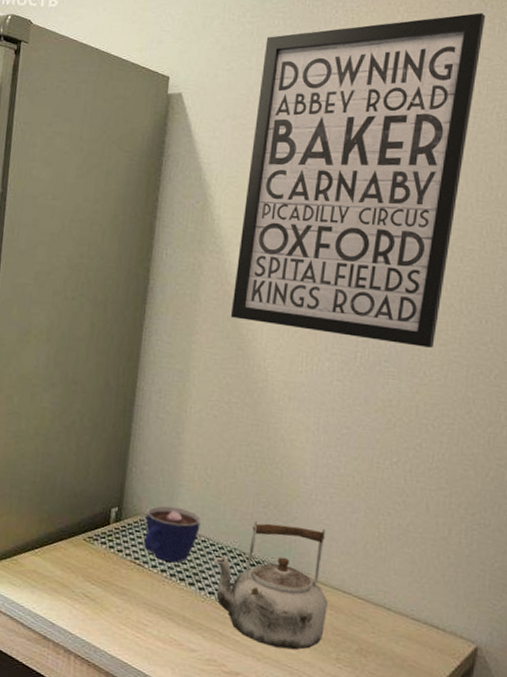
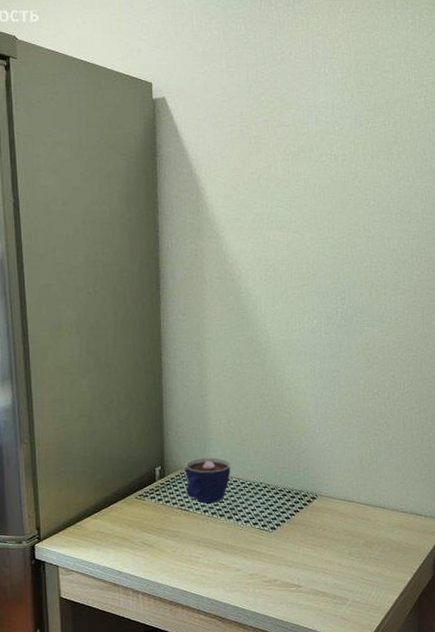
kettle: present [214,522,328,650] -> none [245,454,338,555]
wall art: present [230,13,486,348] -> none [232,11,408,298]

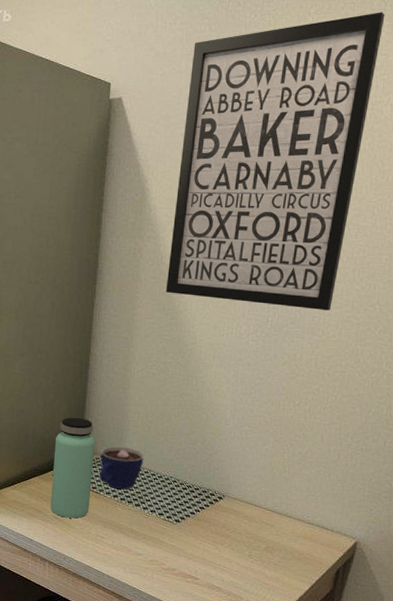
bottle: none [134,432,180,542] -> present [50,417,96,519]
wall art: none [232,11,408,298] -> present [165,12,385,310]

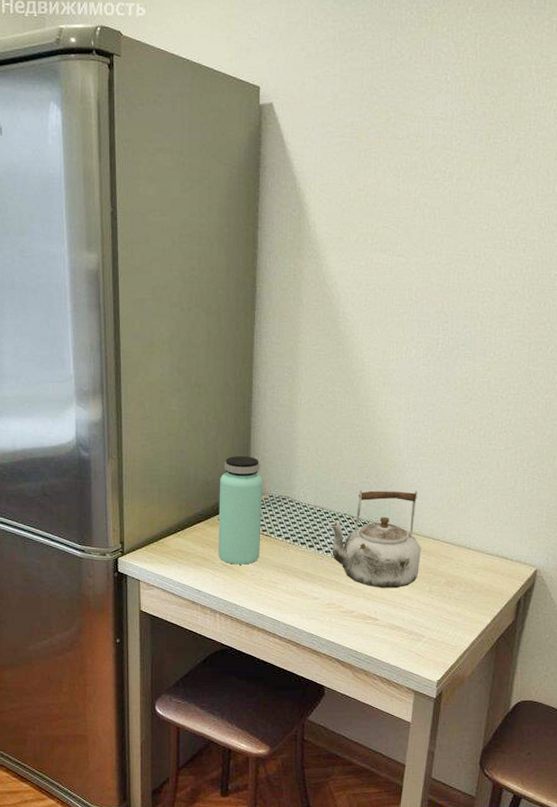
cup: present [100,446,144,490] -> none [269,484,315,531]
kettle: none [154,455,243,551] -> present [328,490,421,588]
wall art: present [165,12,385,310] -> none [330,11,545,330]

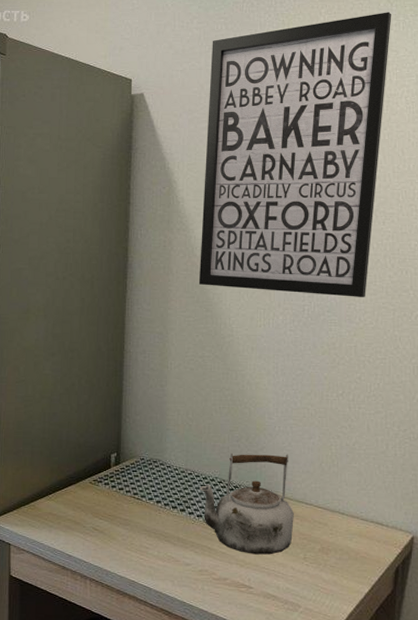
bottle: present [218,455,263,565] -> none [89,418,135,529]
wall art: none [330,11,545,330] -> present [198,12,392,297]

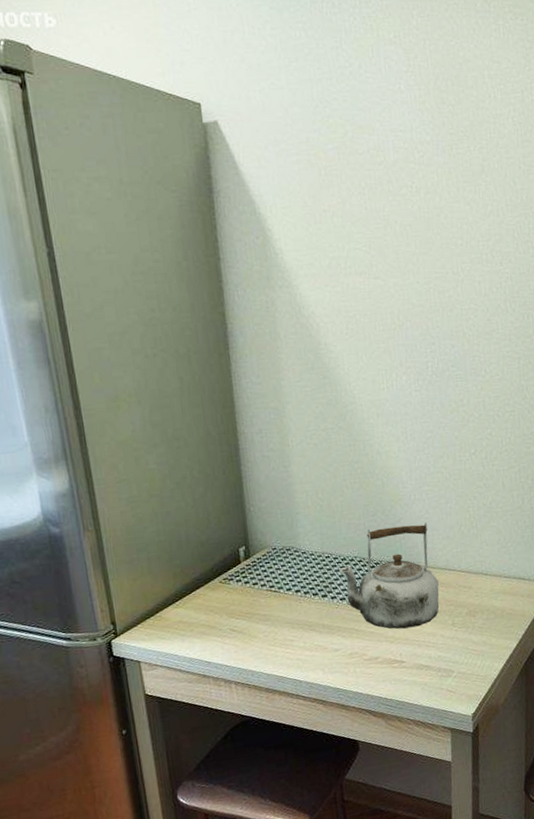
wall art: present [198,12,392,297] -> none [291,14,491,350]

